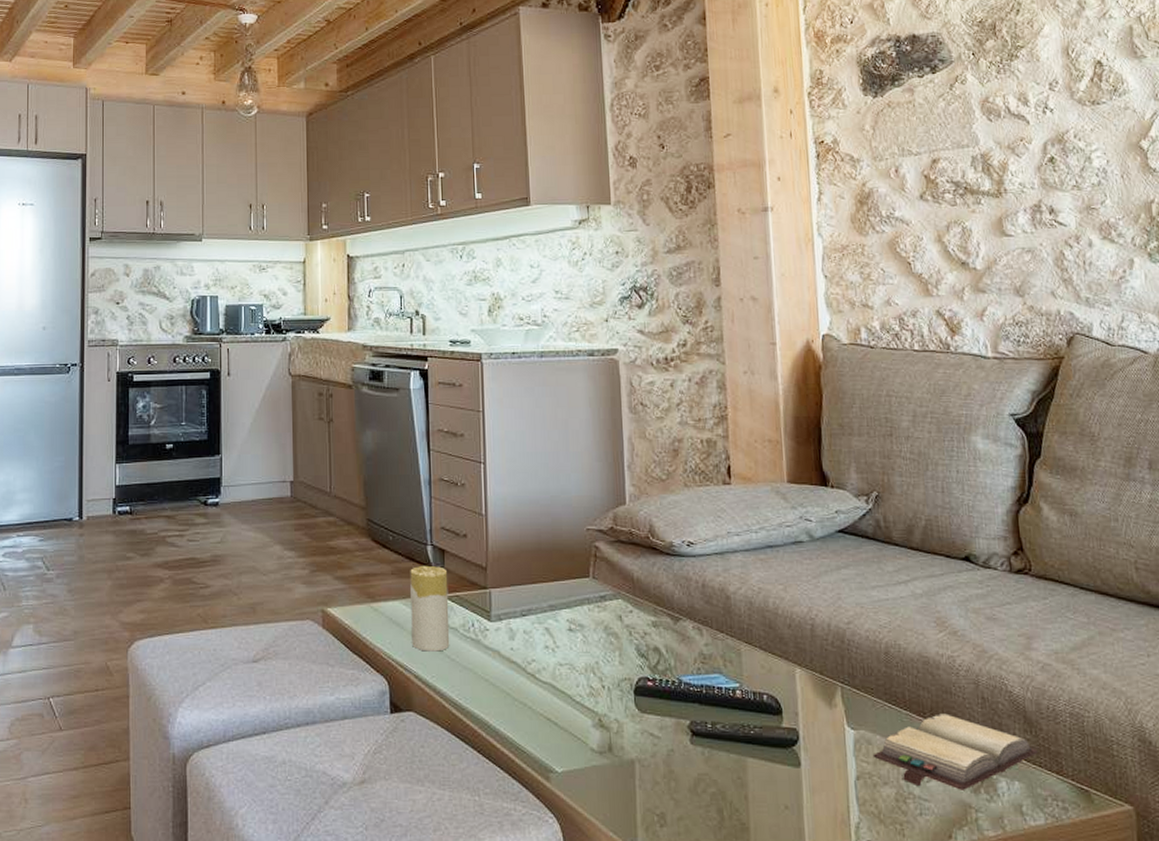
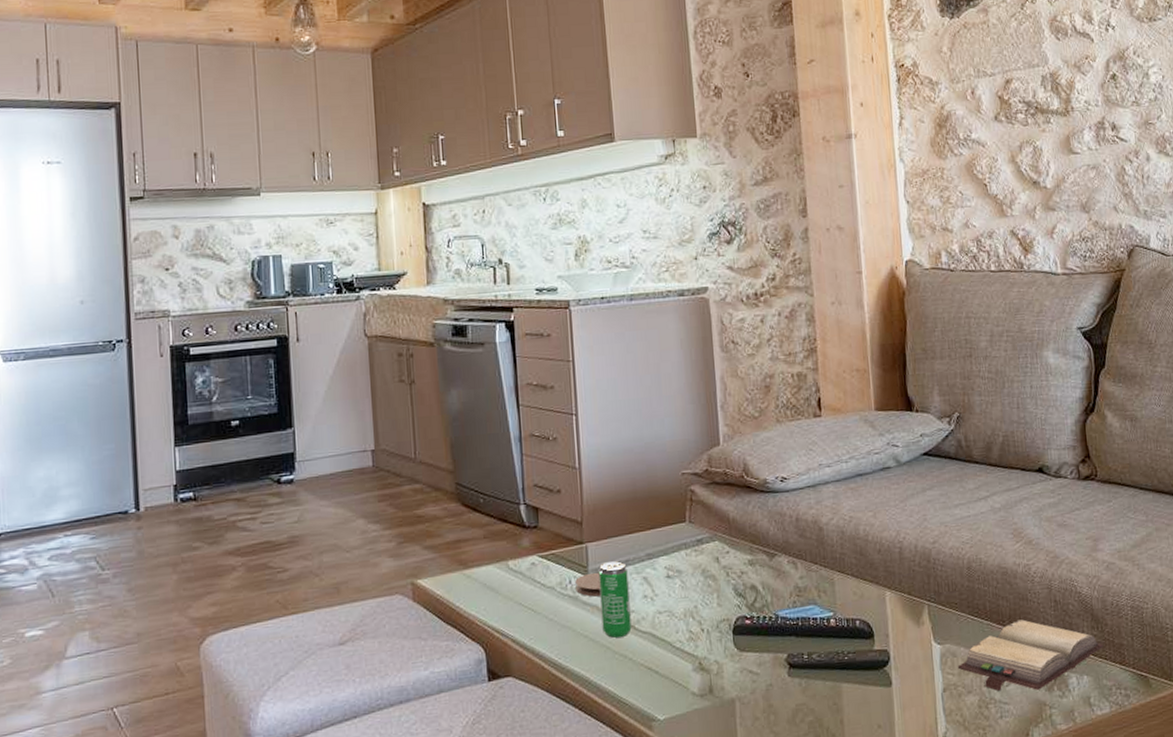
candle: present [409,565,450,652] -> none [503,525,547,614]
coaster: none [478,618,503,642] -> present [575,572,601,597]
beverage can: none [501,609,532,684] -> present [598,561,632,638]

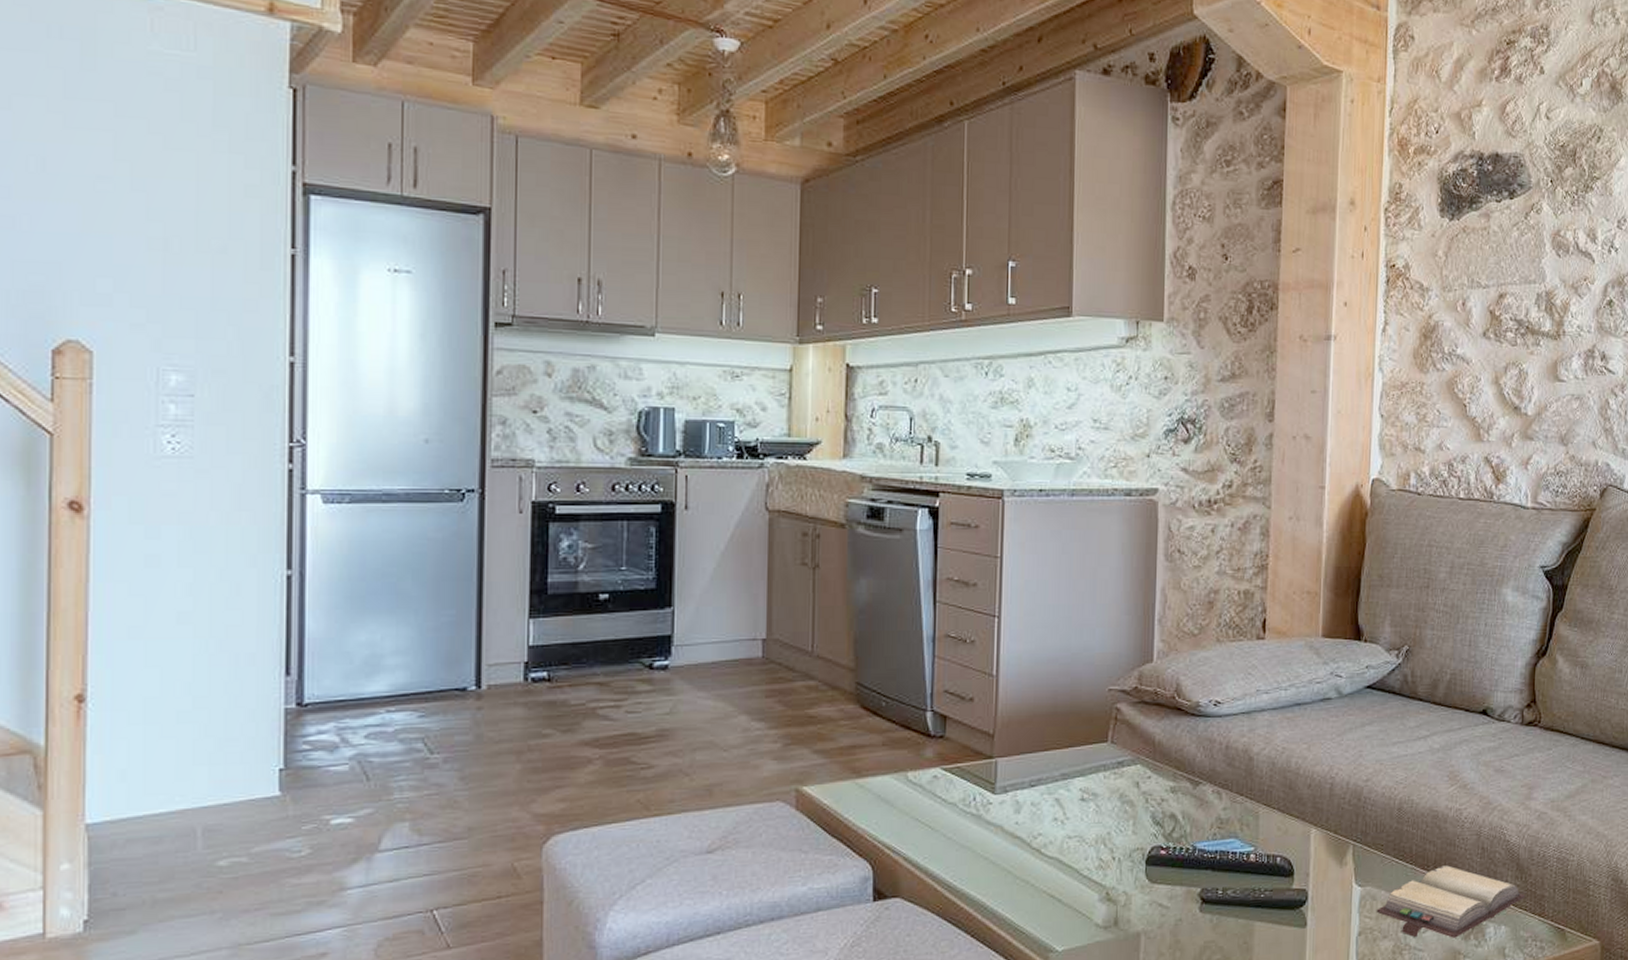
coaster: present [575,572,601,597] -> none [980,790,1008,816]
beverage can: present [598,561,632,638] -> none [1005,780,1039,861]

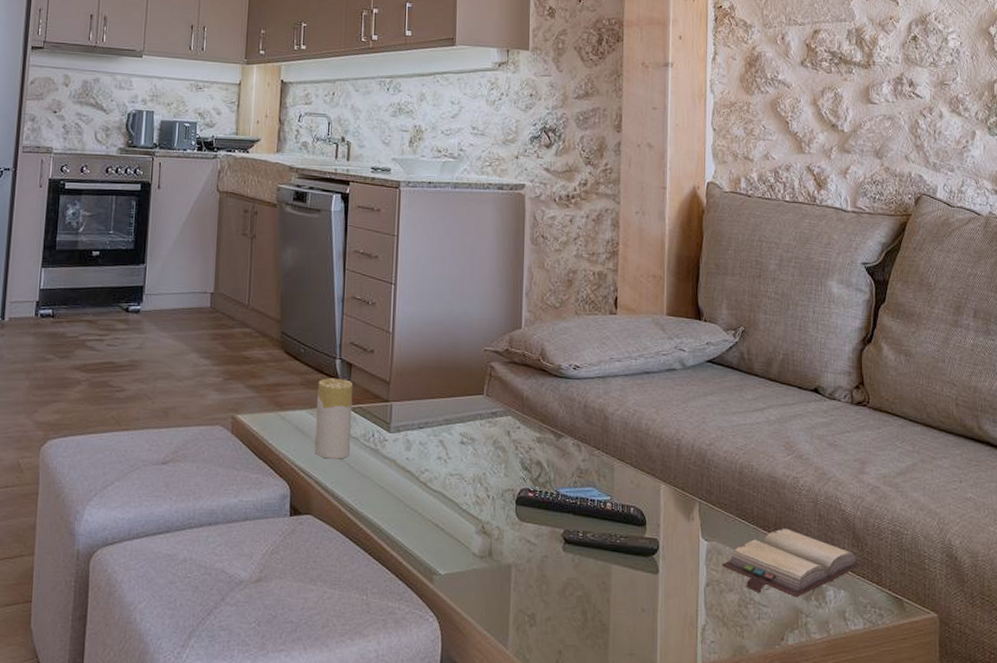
candle: none [902,734,949,831] -> present [315,377,353,459]

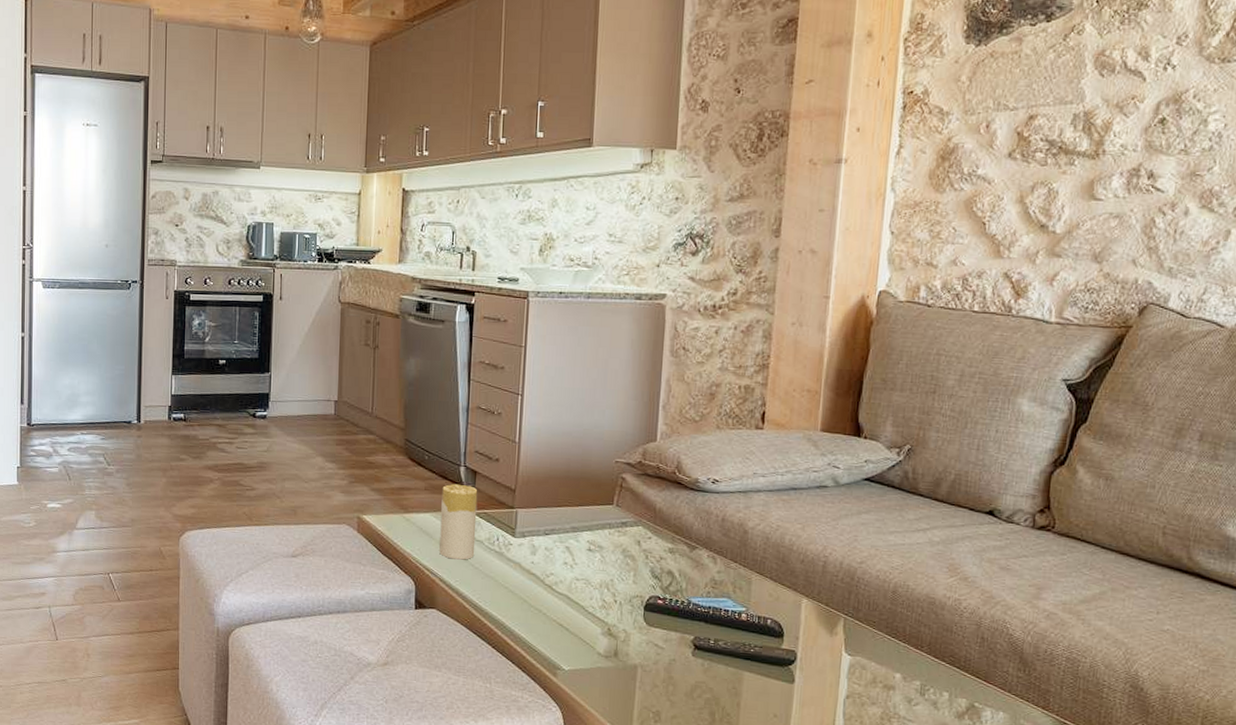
hardback book: present [722,528,863,597] -> none [865,648,1028,715]

